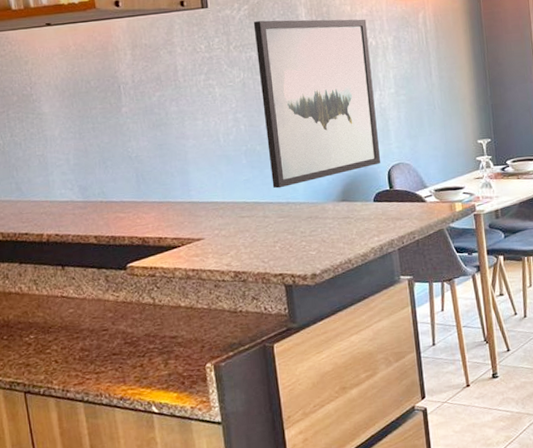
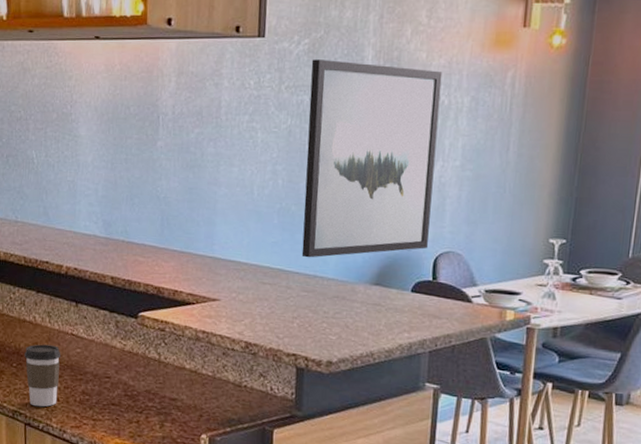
coffee cup: none [14,310,56,373] -> present [24,344,61,407]

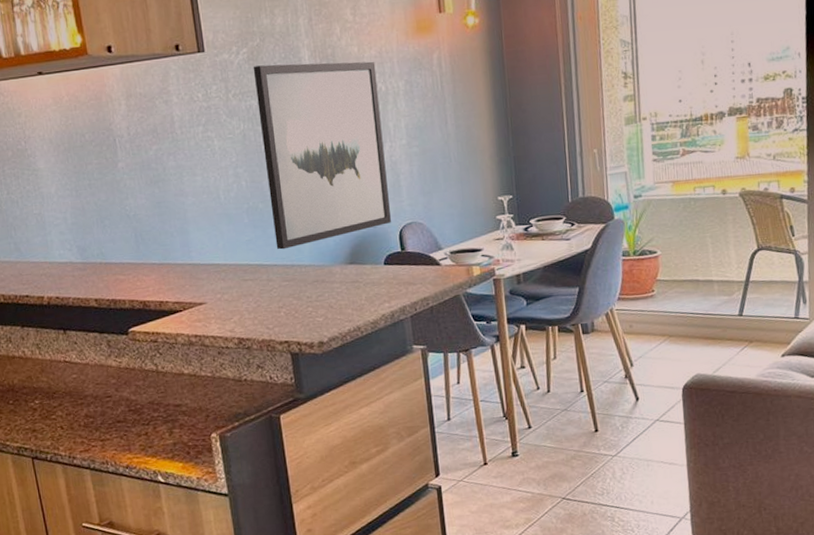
coffee cup: present [24,344,61,407] -> none [19,375,62,439]

